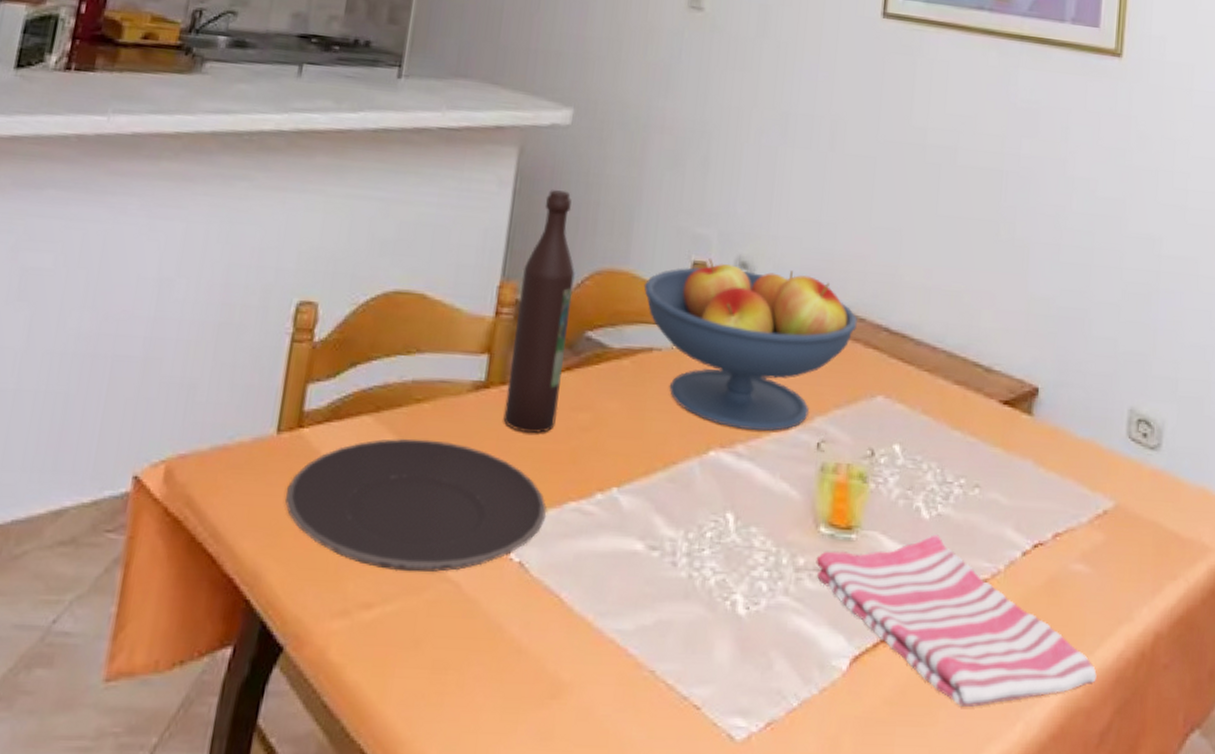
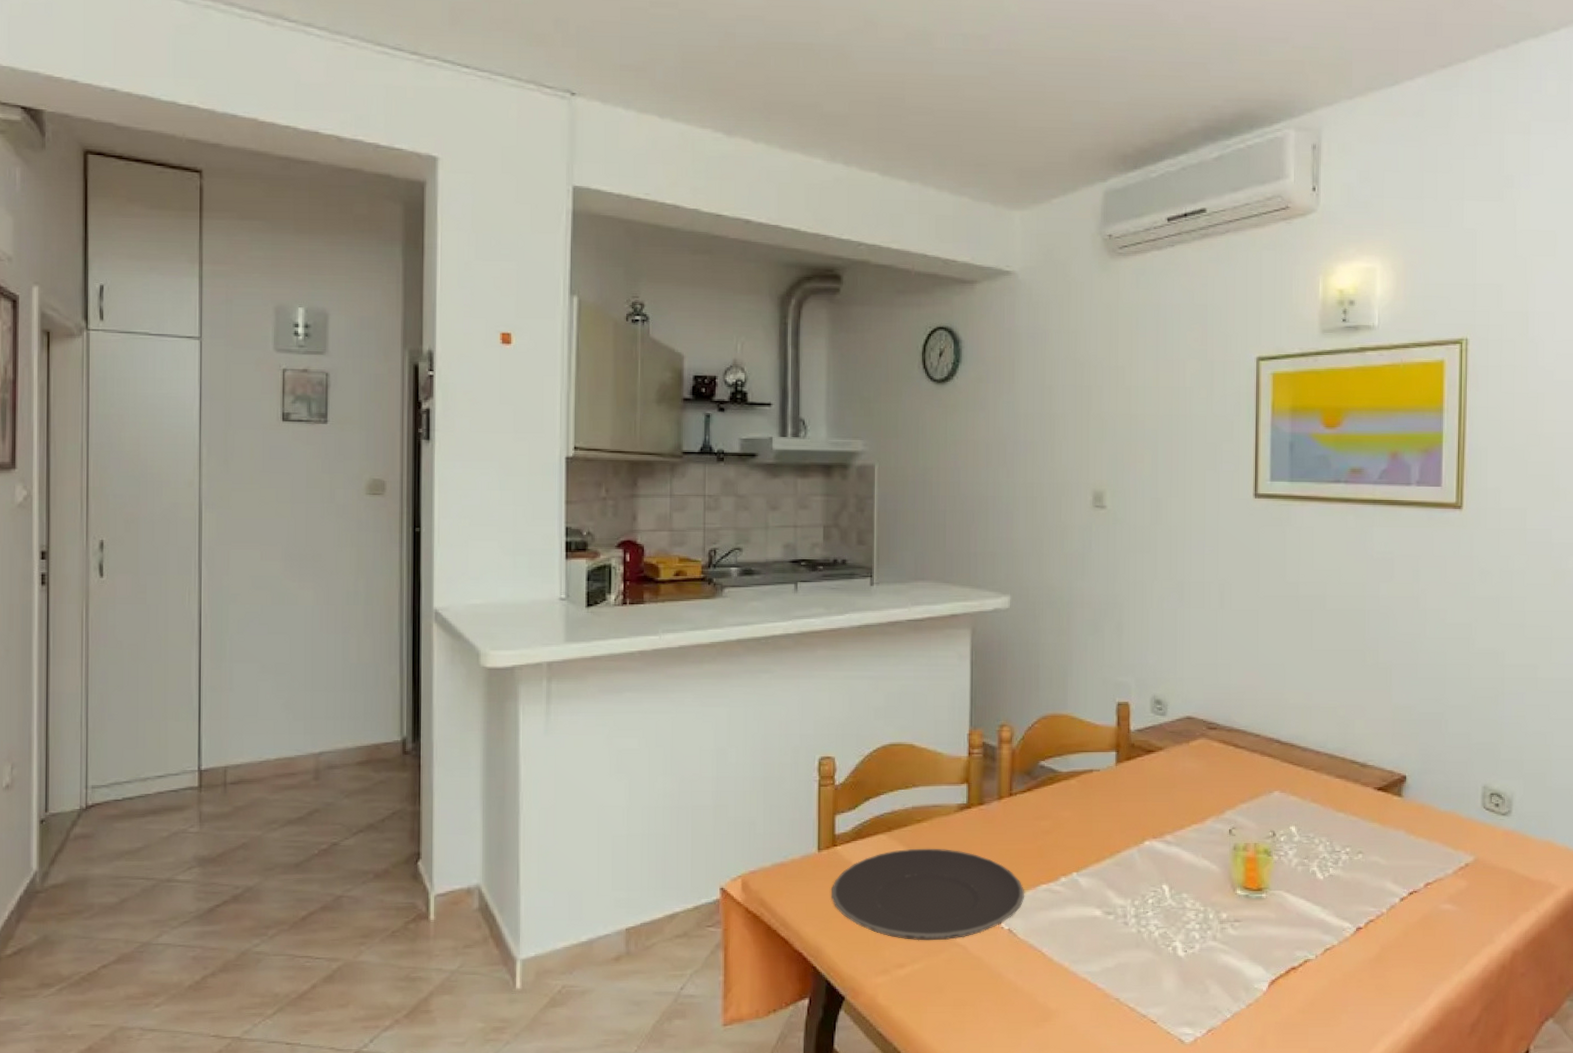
wine bottle: present [503,190,575,433] -> none [984,659,1026,838]
fruit bowl: present [643,259,857,431] -> none [1080,700,1253,824]
dish towel: present [816,533,1097,707] -> none [1236,889,1466,1011]

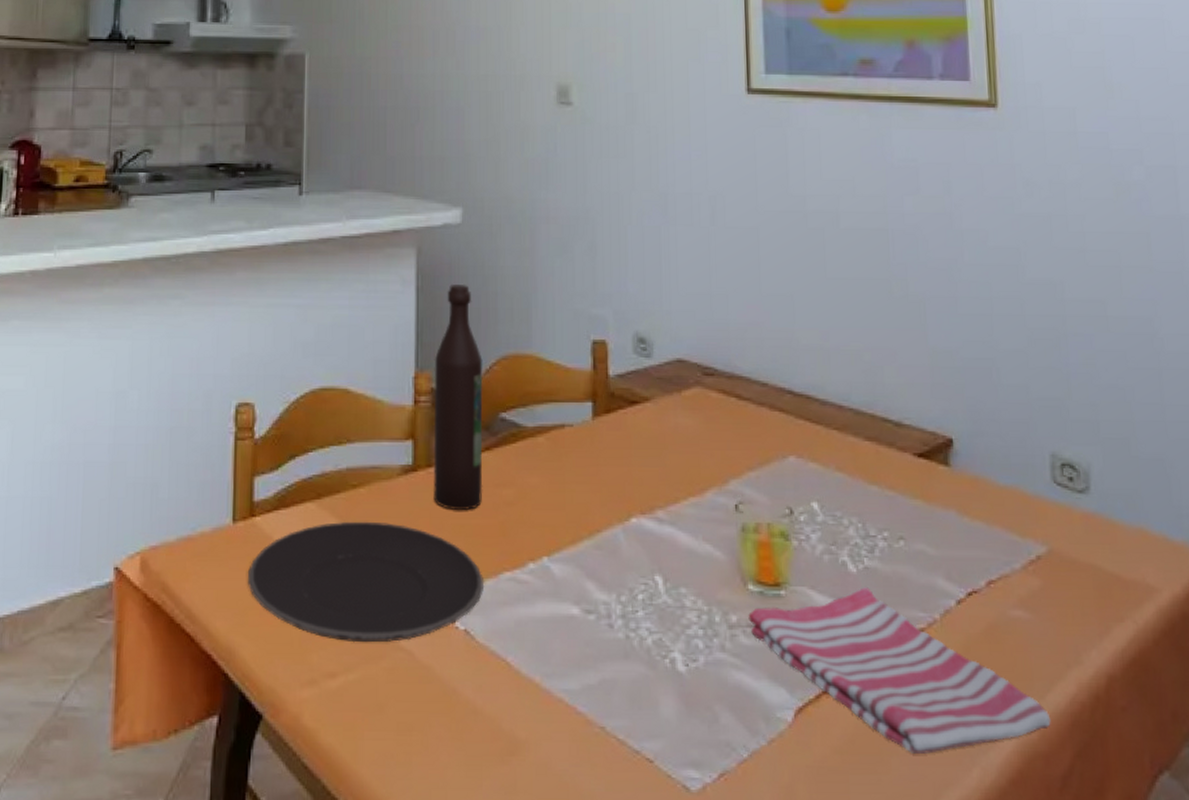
wine bottle: none [984,659,1026,838] -> present [433,285,483,510]
dish towel: none [1236,889,1466,1011] -> present [748,586,1051,754]

